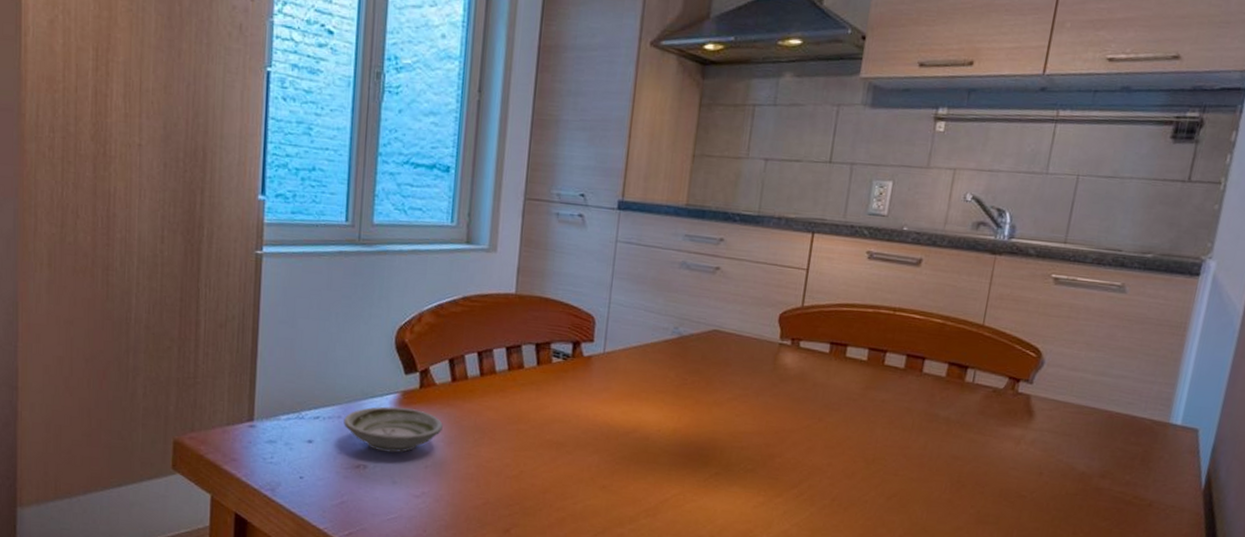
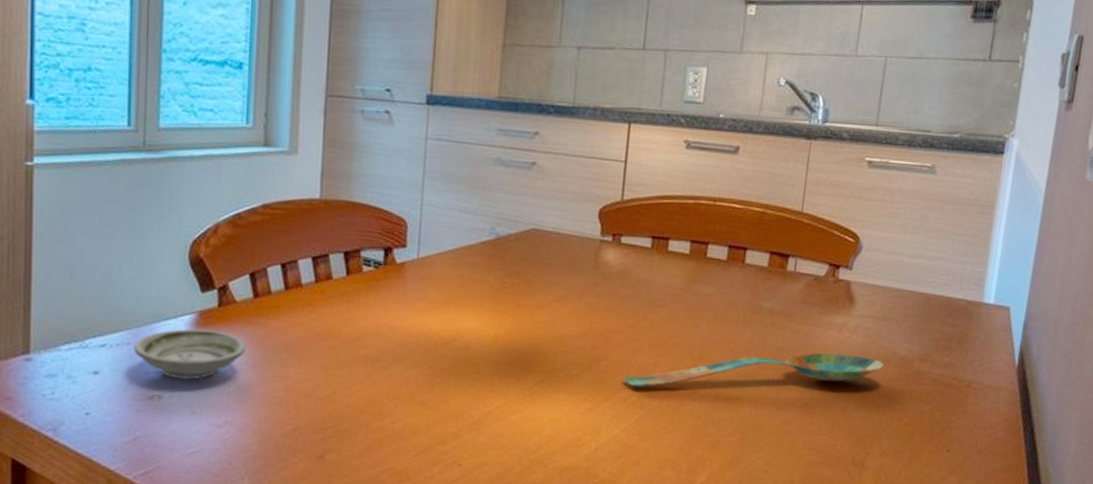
spoon: none [795,462,1061,493] -> present [622,353,884,387]

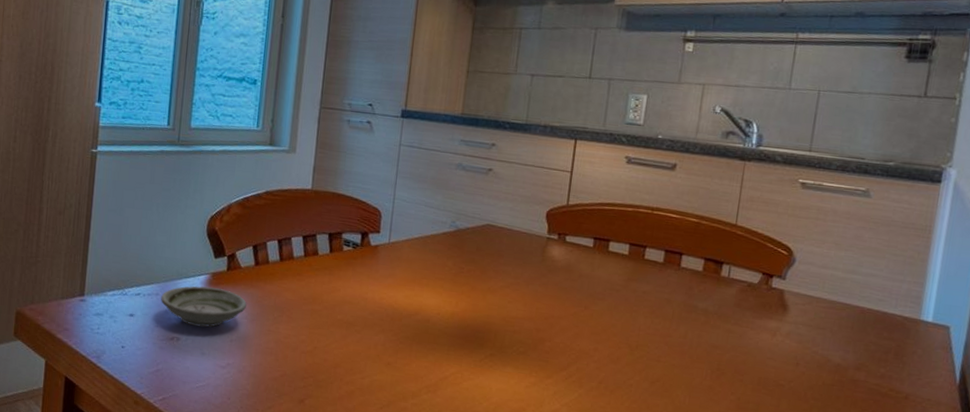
spoon: present [622,353,884,387] -> none [564,350,817,382]

